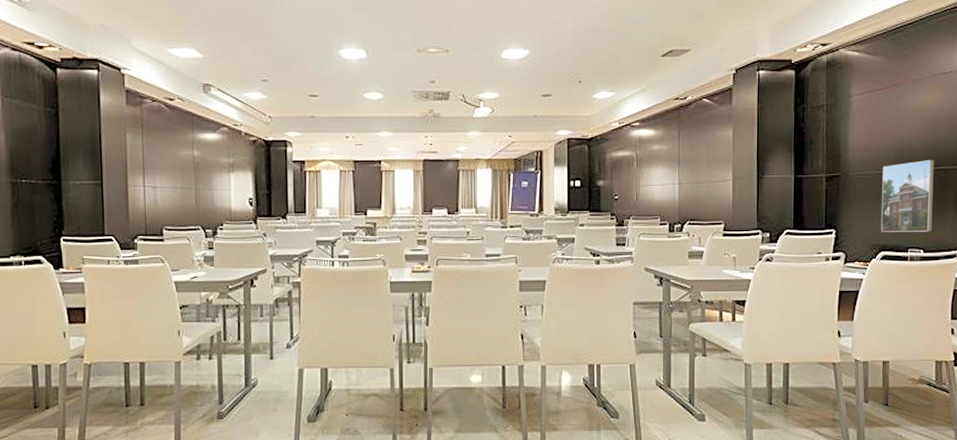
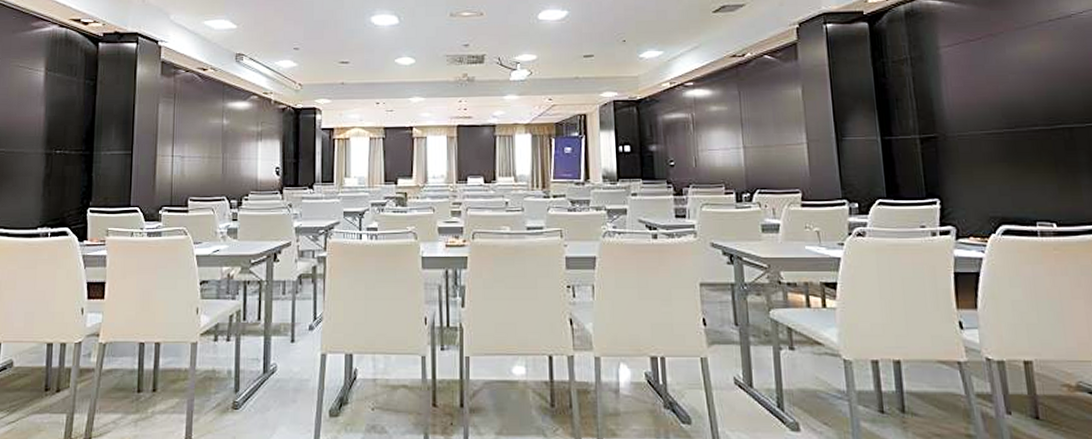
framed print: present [881,160,934,232] -> none [990,117,1064,202]

